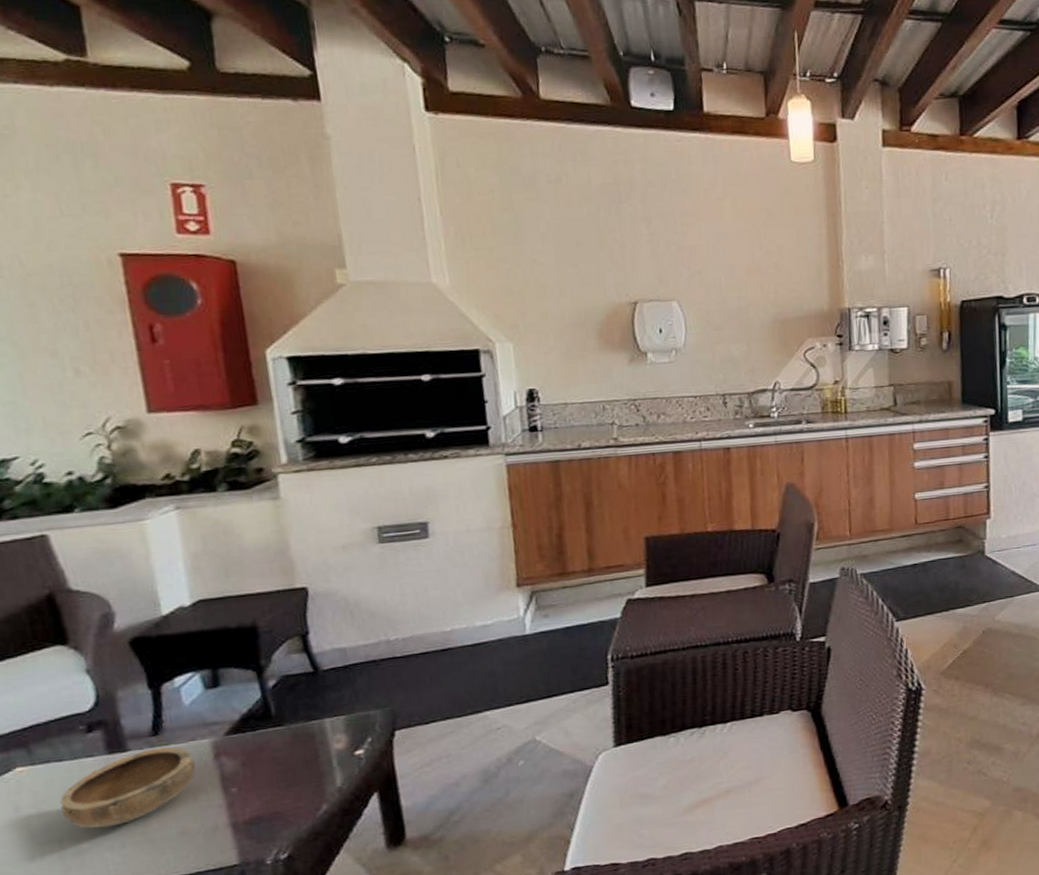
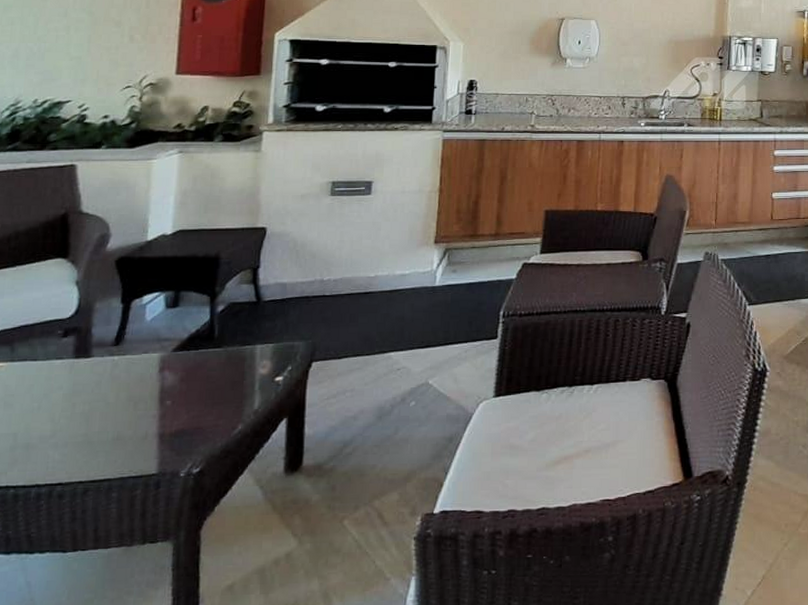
bowl: present [60,747,196,829] -> none [24,357,143,426]

